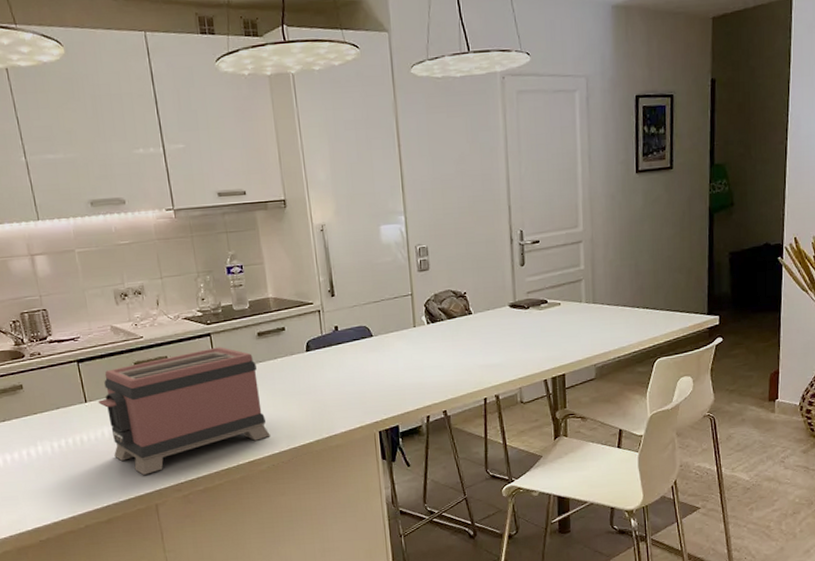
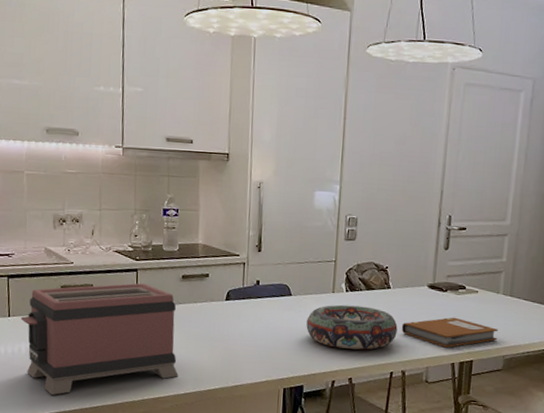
decorative bowl: none [392,336,485,383] -> present [306,304,398,350]
notebook: none [488,333,586,365] -> present [401,317,498,348]

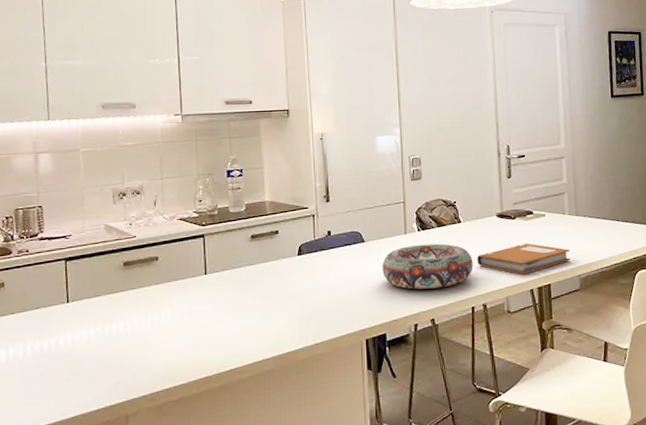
toaster: present [20,283,178,395] -> none [80,248,255,383]

